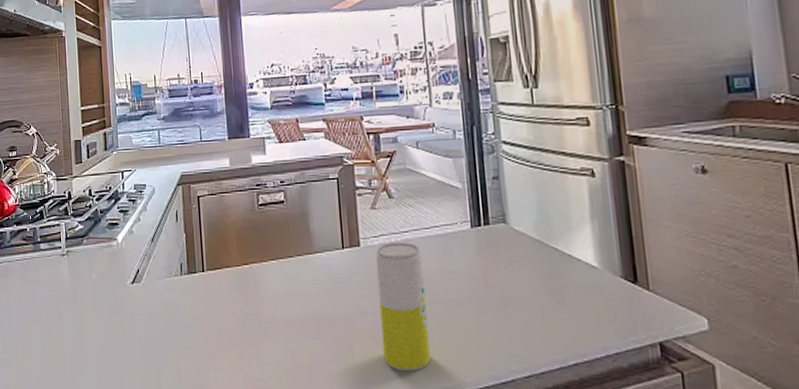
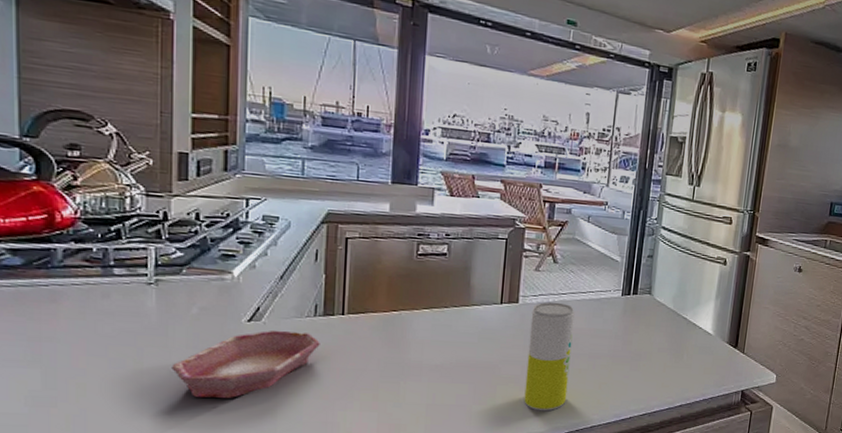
bowl: none [82,290,188,358] -> present [171,330,320,398]

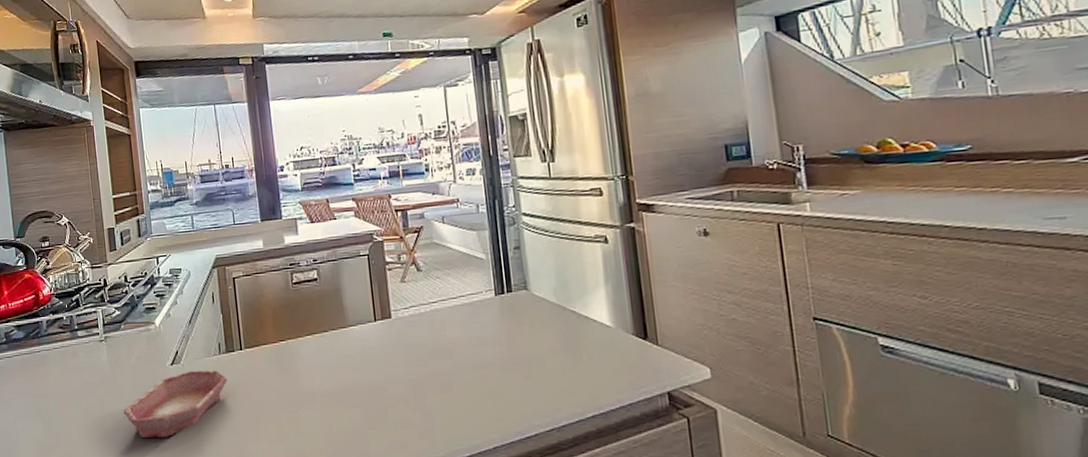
beverage can: present [524,302,575,412] -> none [406,312,461,433]

